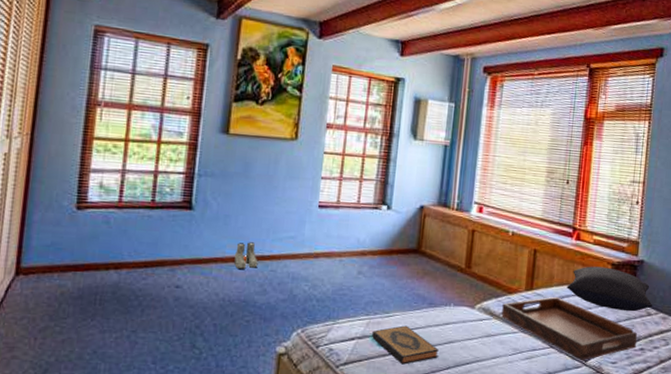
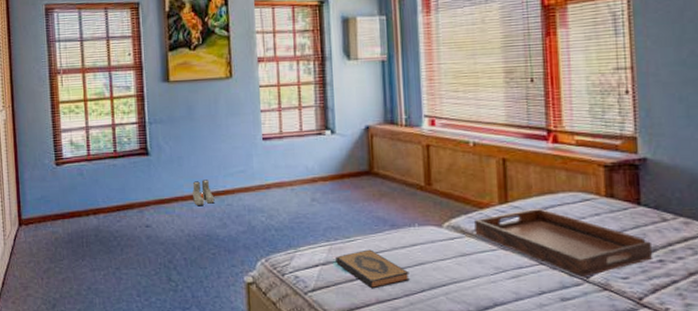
pillow: present [567,266,653,312] -> none [550,170,668,219]

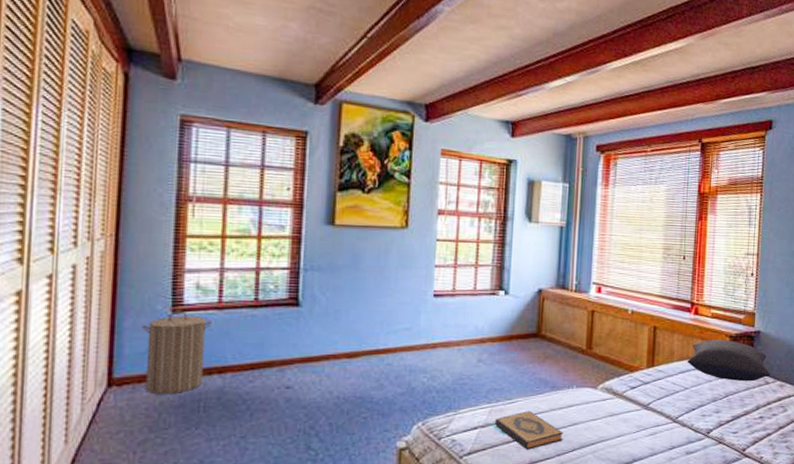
laundry hamper: none [36,163,85,232] -> present [141,310,212,394]
boots: present [192,180,215,205] -> none [347,336,373,364]
serving tray: present [474,208,653,277] -> none [624,371,757,432]
pillow: none [550,170,668,219] -> present [687,339,770,382]

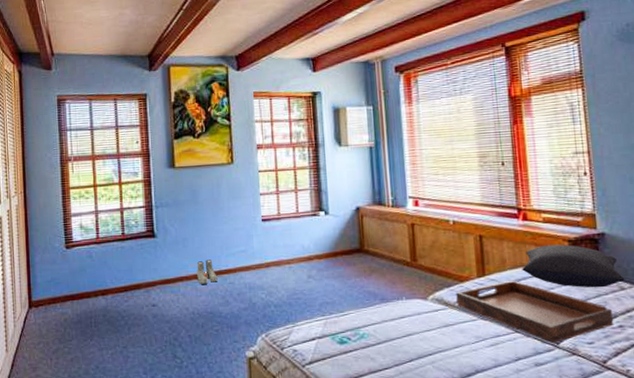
laundry hamper: present [141,310,212,394] -> none [47,246,94,313]
boots: none [347,336,373,364] -> present [196,259,218,284]
hardback book: present [495,411,563,450] -> none [331,322,399,360]
serving tray: none [624,371,757,432] -> present [456,280,614,343]

